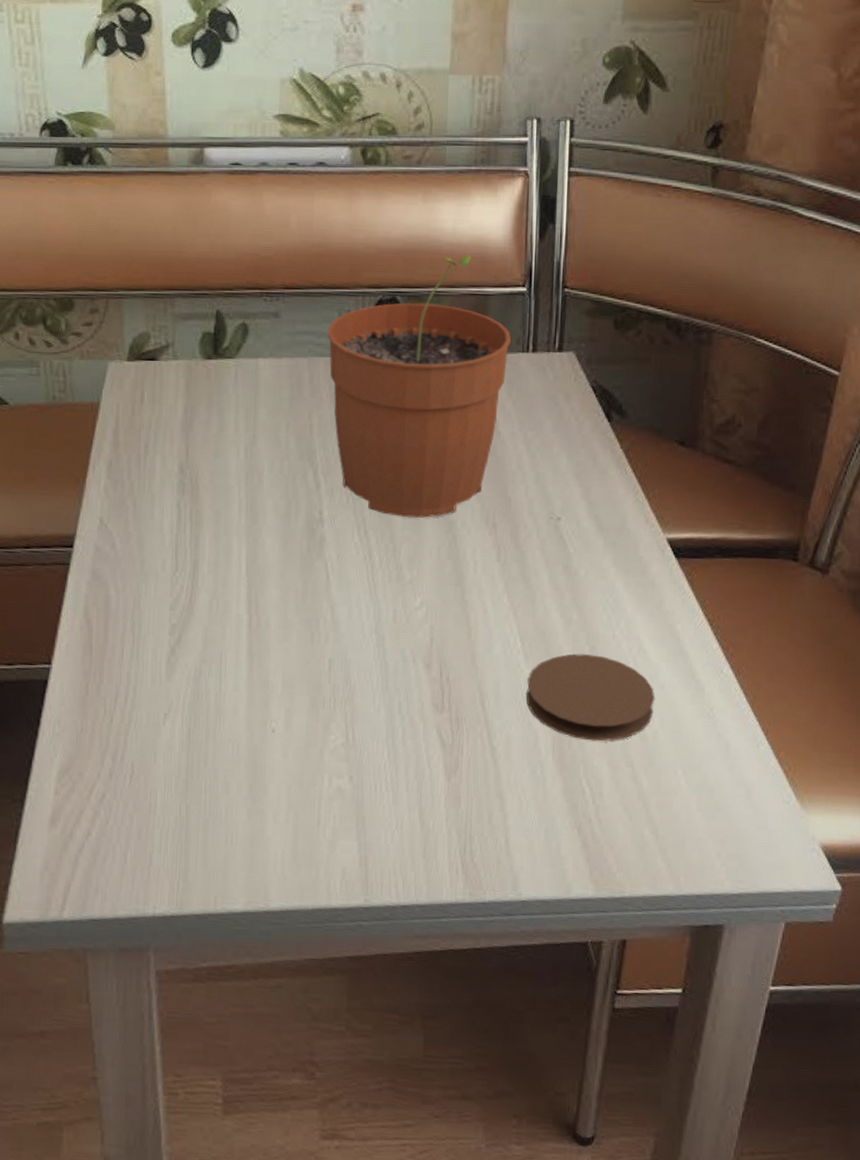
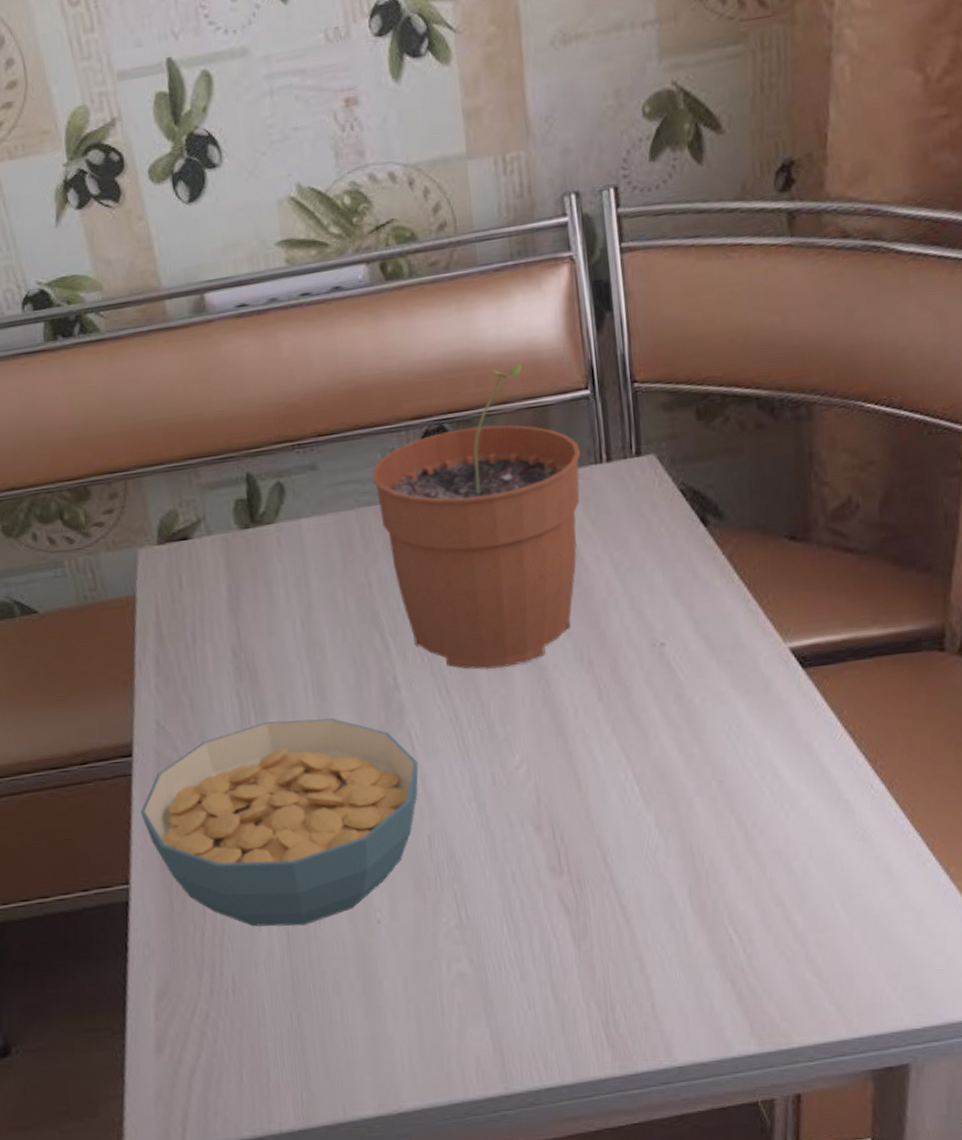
cereal bowl: none [72,535,330,725] -> present [141,718,419,927]
coaster: present [526,653,655,741] -> none [651,789,799,884]

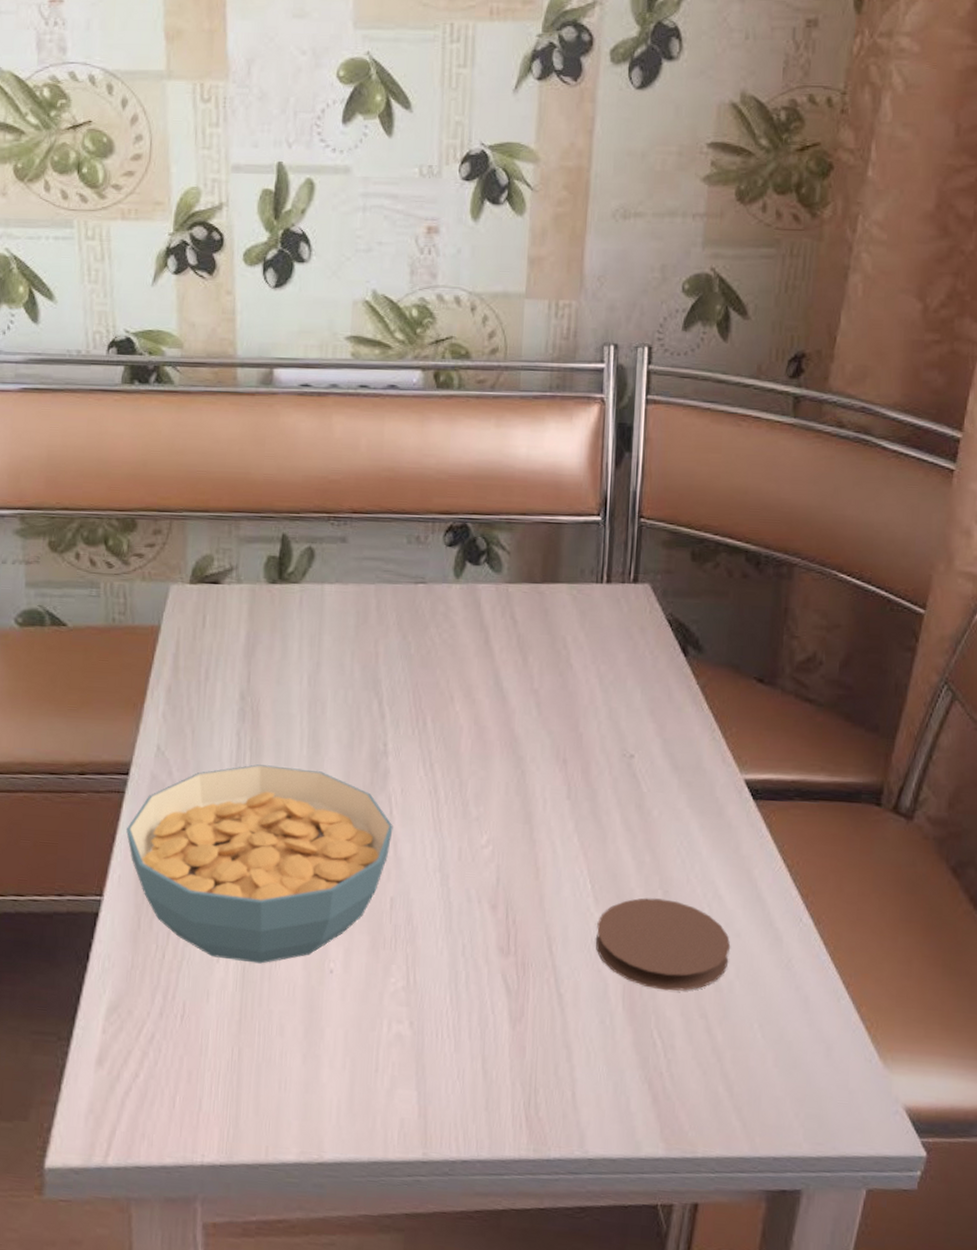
plant pot: present [372,363,582,670] -> none [395,482,585,752]
coaster: none [651,789,799,884] -> present [595,898,731,991]

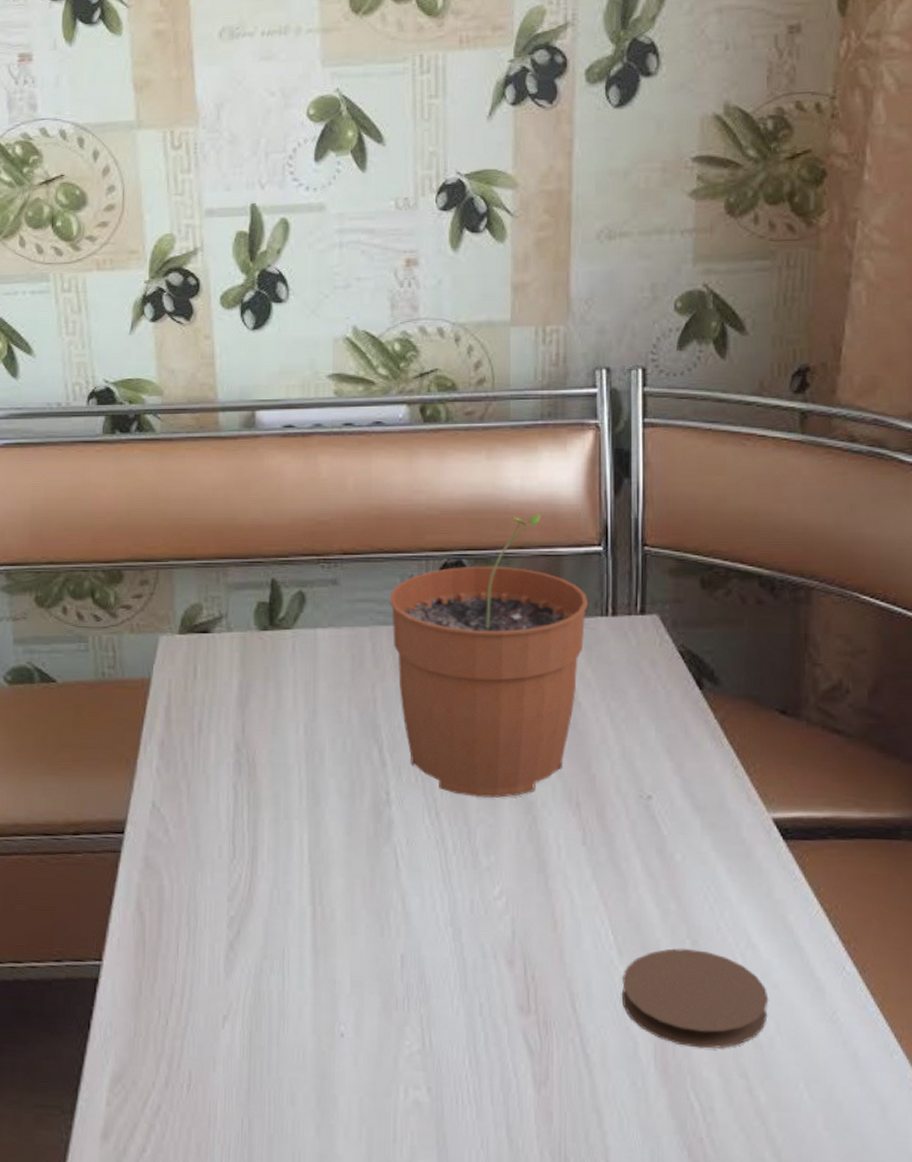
cereal bowl: present [126,764,393,964] -> none [124,818,400,1029]
plant pot: none [395,482,585,752] -> present [389,514,589,798]

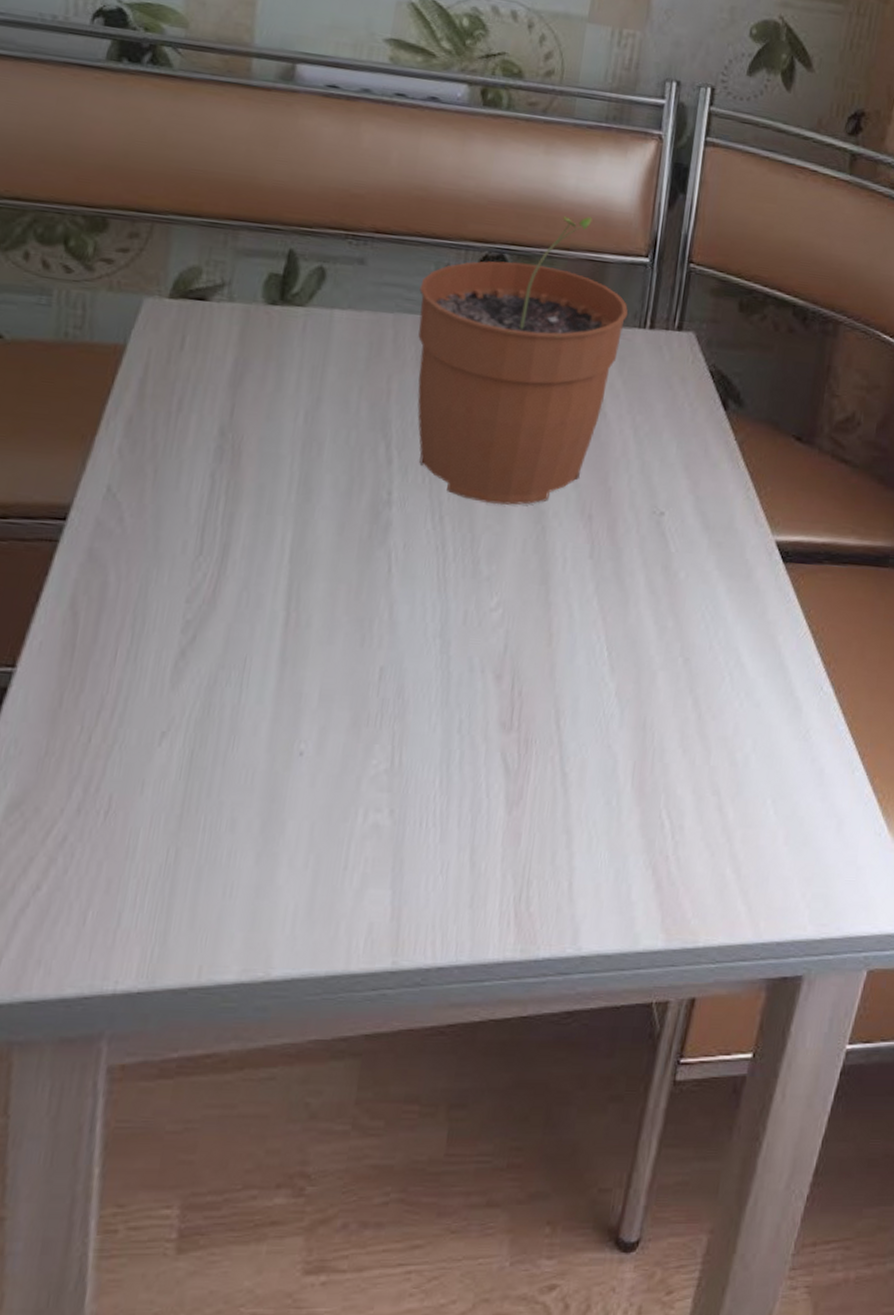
coaster: present [621,948,769,1049] -> none [607,666,750,767]

